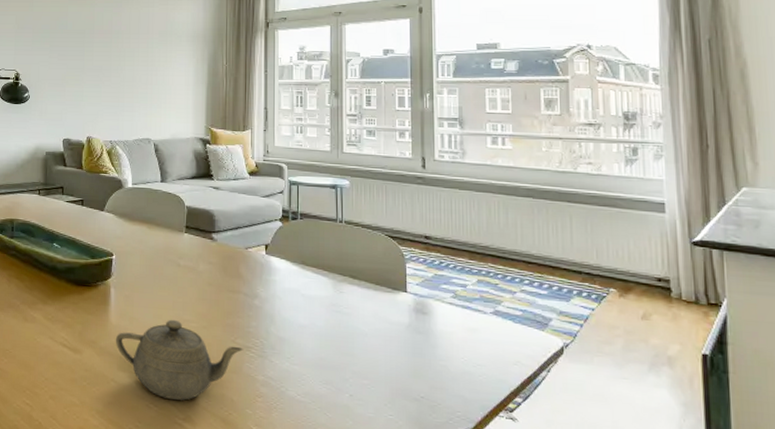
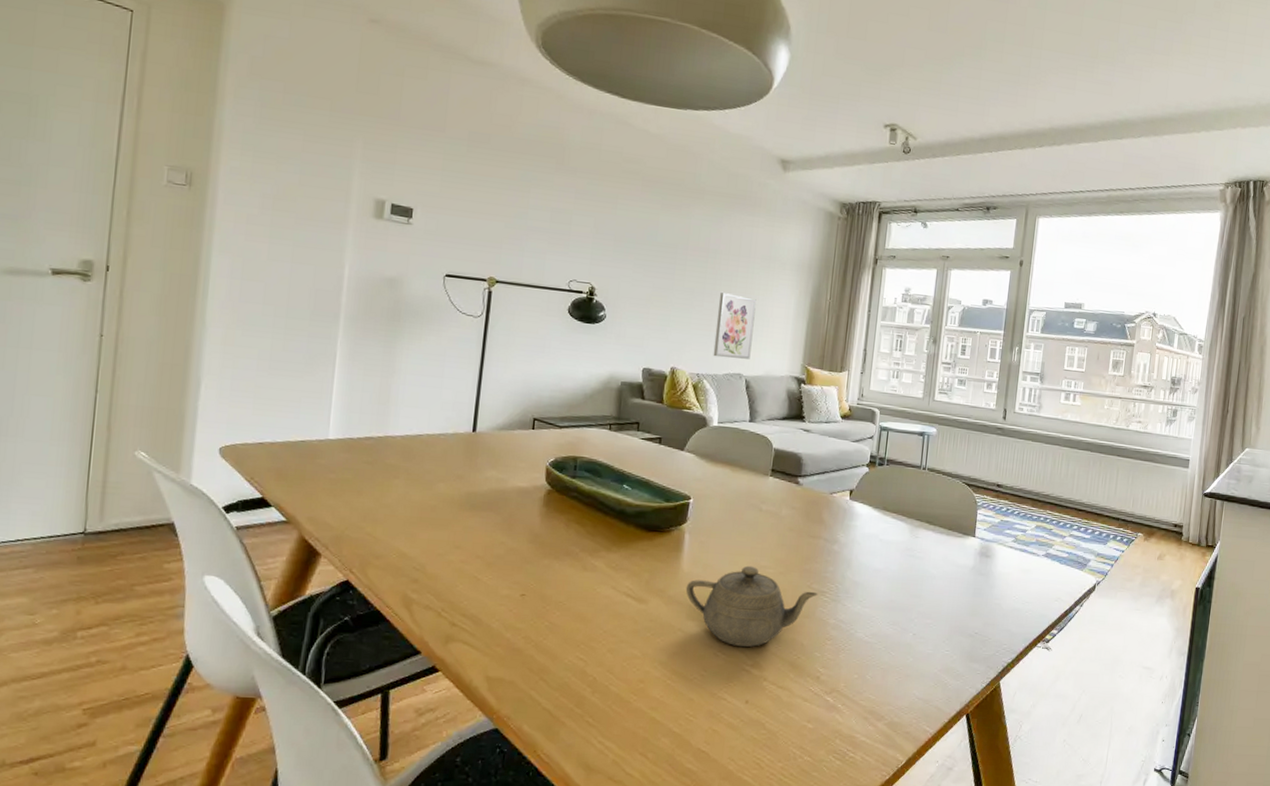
wall art: none [123,67,158,126] -> present [713,293,756,359]

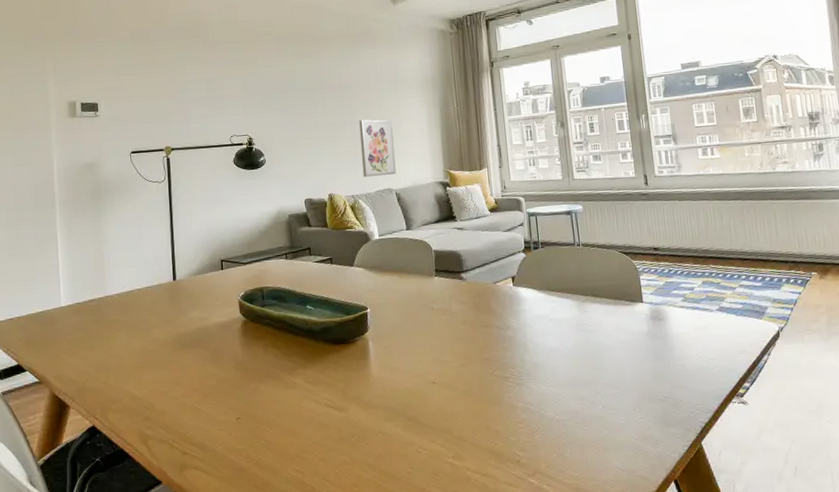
teapot: present [685,565,819,647] -> none [378,362,503,441]

